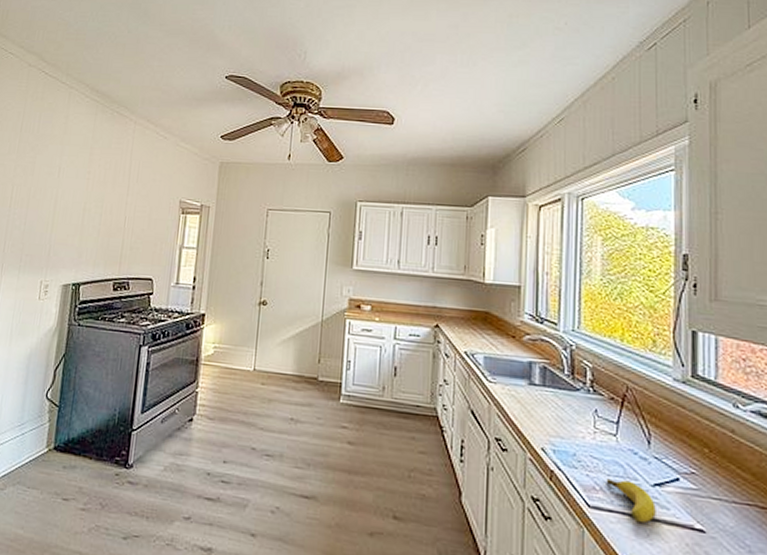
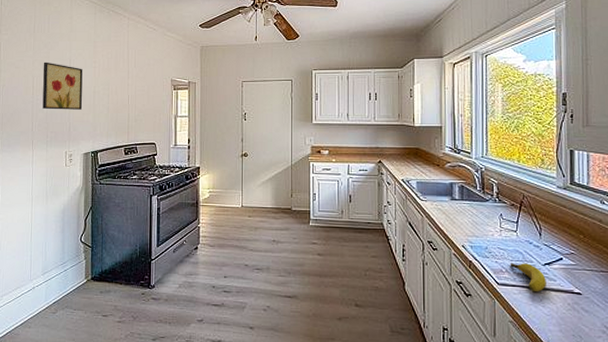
wall art: none [19,168,74,230] -> present [42,62,83,110]

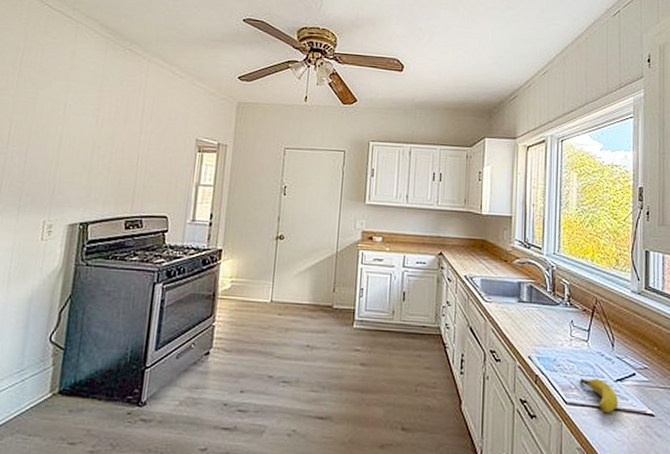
wall art: present [42,62,83,110] -> none [18,104,81,168]

